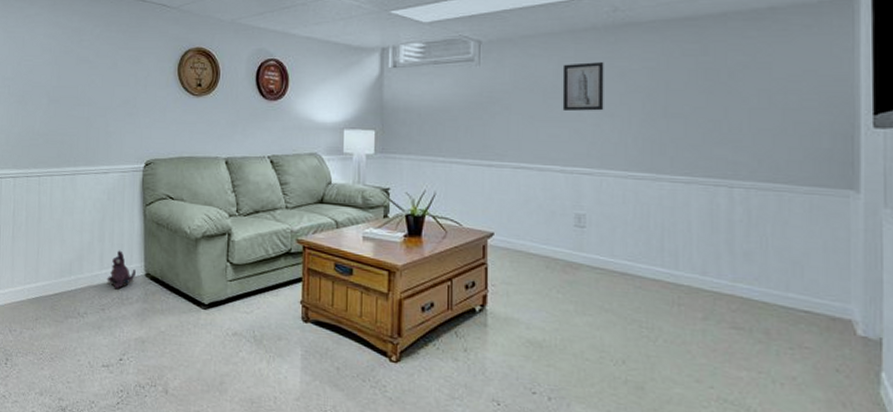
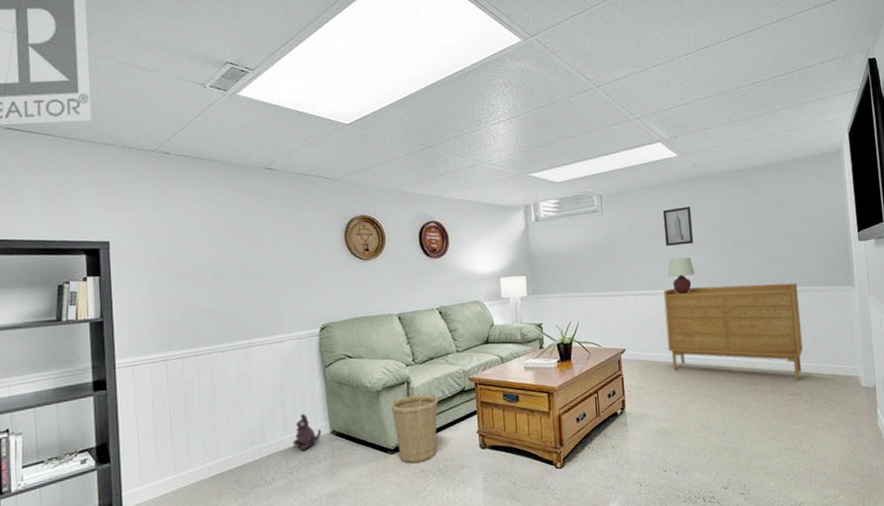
basket: none [208,241,260,324] -> present [390,389,438,463]
sideboard: none [553,165,760,309] -> present [663,283,803,380]
table lamp: none [562,127,602,175] -> present [667,257,695,295]

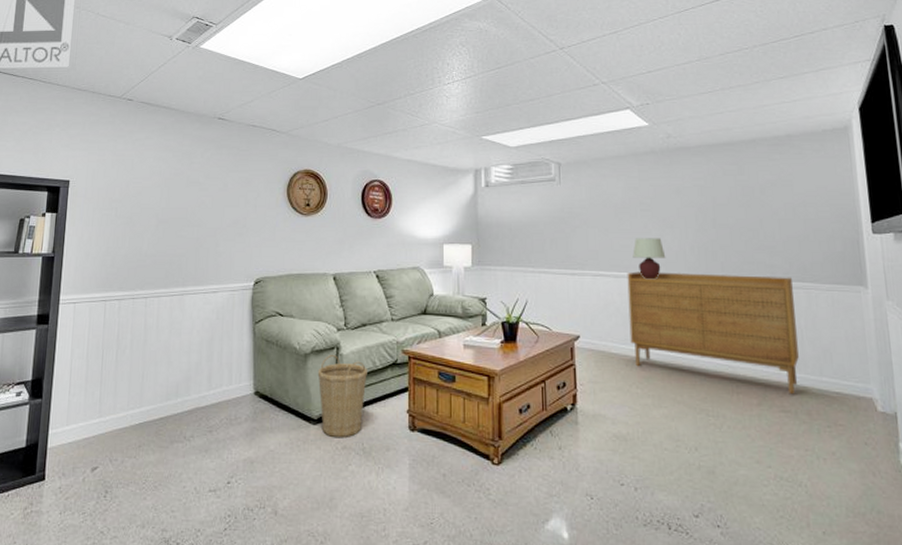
plush toy: present [292,413,321,451] -> none [215,369,245,410]
wall art: present [662,207,694,246] -> none [629,181,665,223]

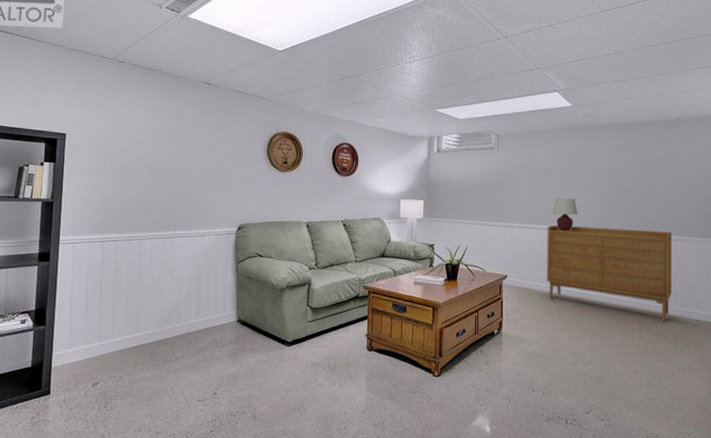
basket: present [317,355,367,437] -> none [292,290,334,356]

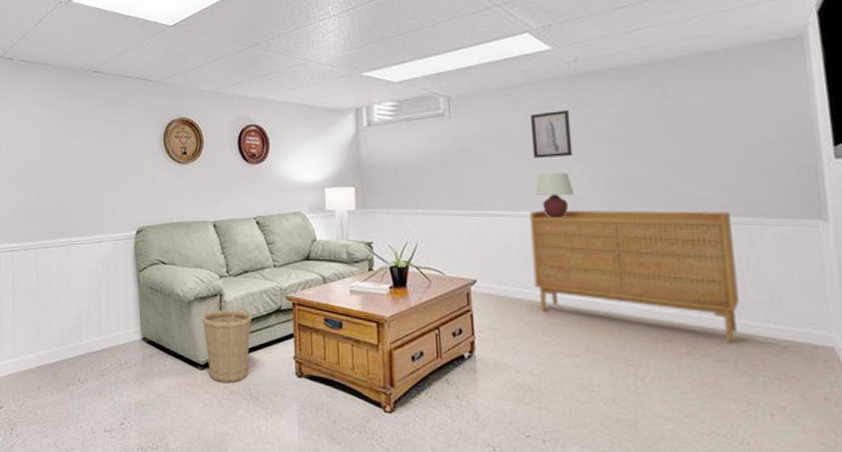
basket: none [292,290,334,356] -> present [202,302,252,383]
wall art: none [553,152,580,187] -> present [529,110,573,158]

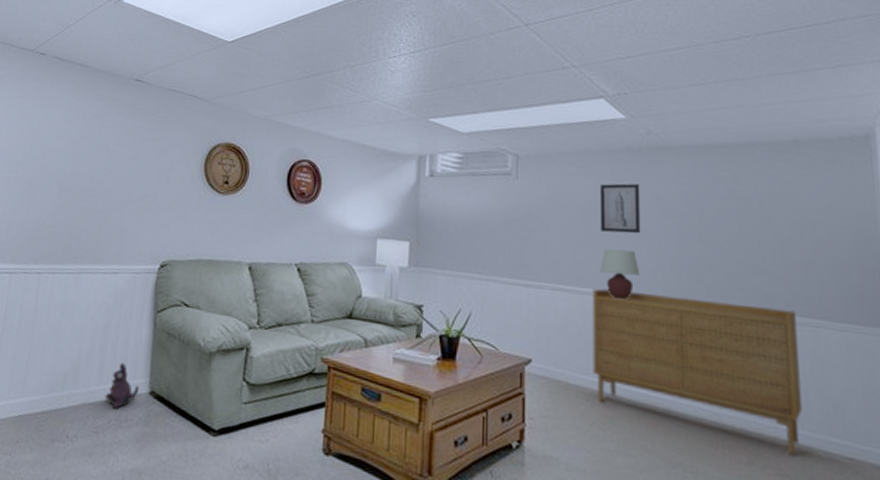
plush toy: none [105,316,132,355] -> present [104,362,139,409]
basket: present [202,302,252,383] -> none [222,356,280,455]

